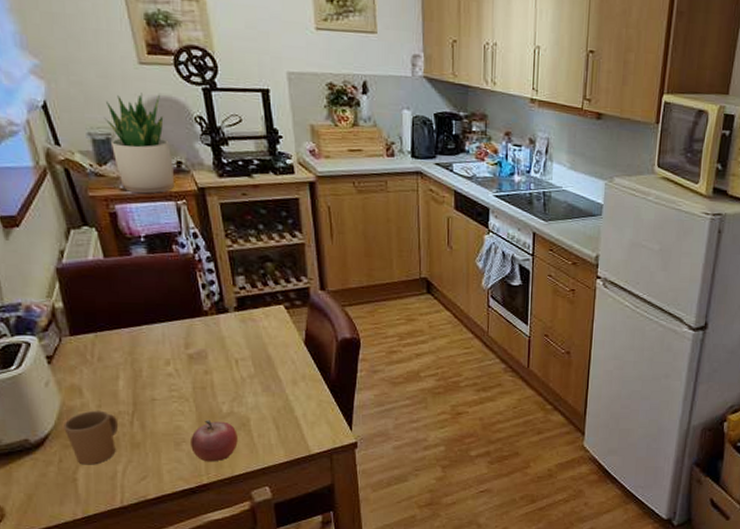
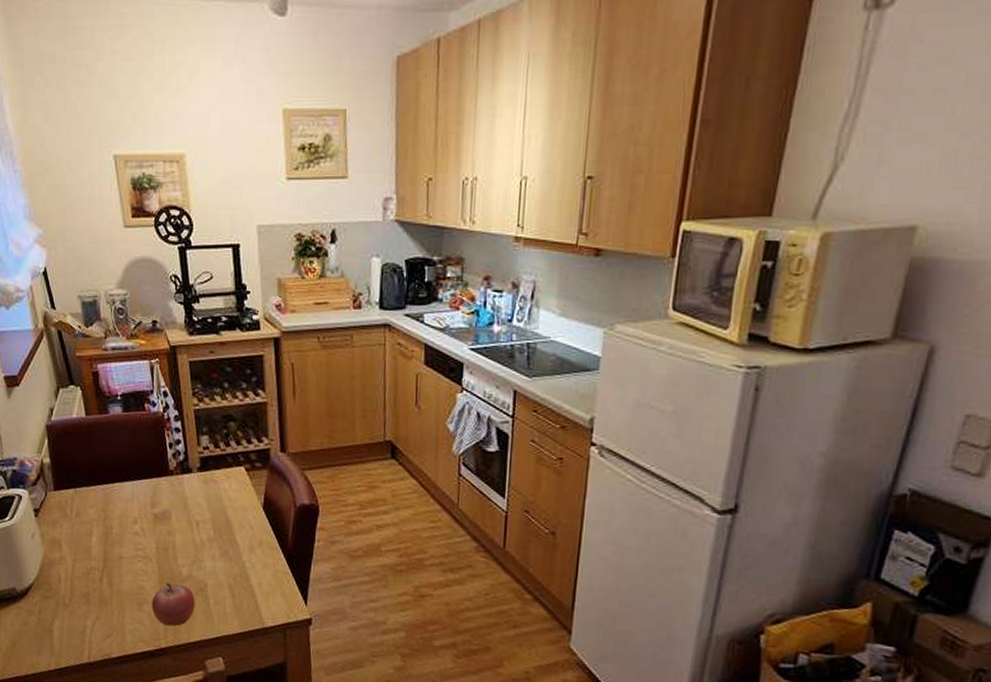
mug: present [64,410,119,465] -> none [44,564,90,618]
planter: present [104,92,176,194] -> none [92,255,150,353]

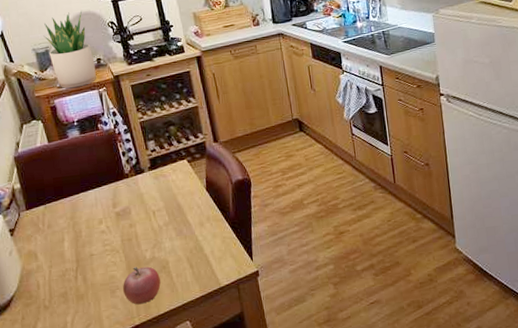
planter: none [92,255,150,353] -> present [43,11,97,89]

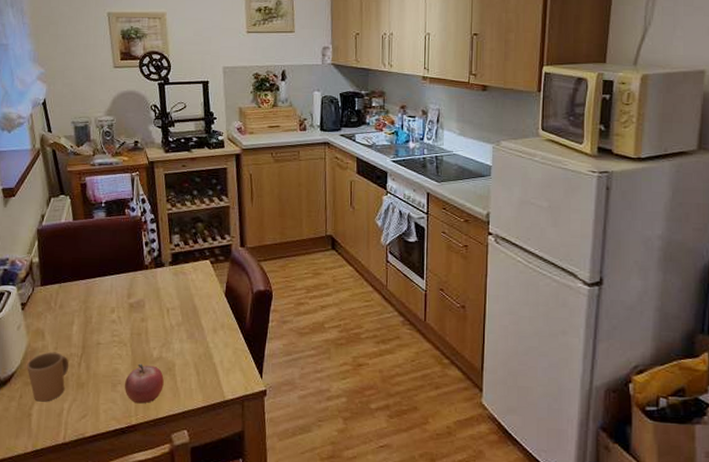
mug: none [24,270,67,320] -> present [27,352,69,402]
planter: present [43,11,97,89] -> none [85,89,132,168]

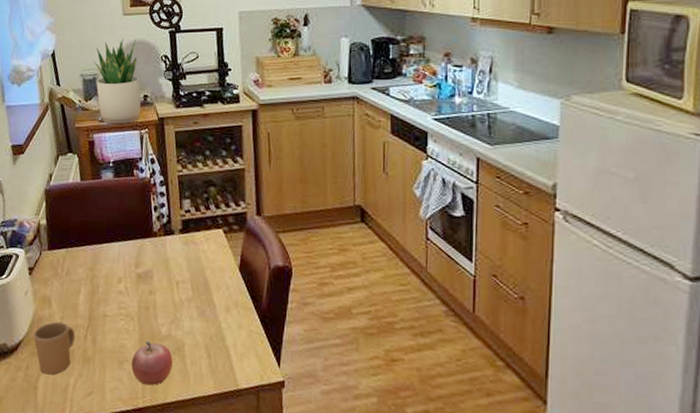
planter: none [85,89,132,168] -> present [93,38,141,124]

